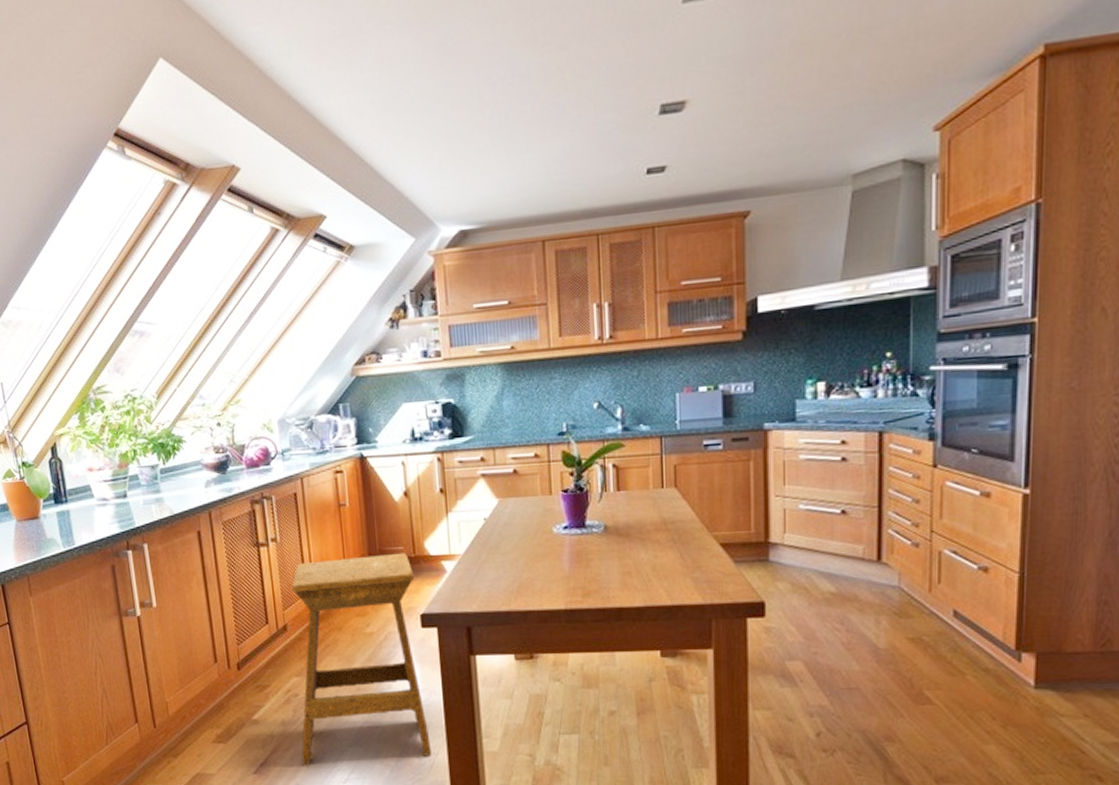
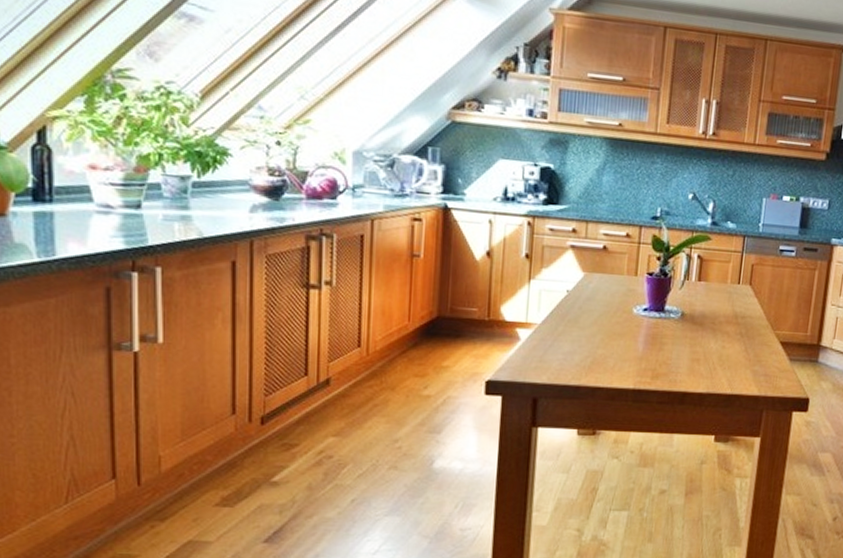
stool: present [292,553,431,767] -> none [326,312,486,537]

